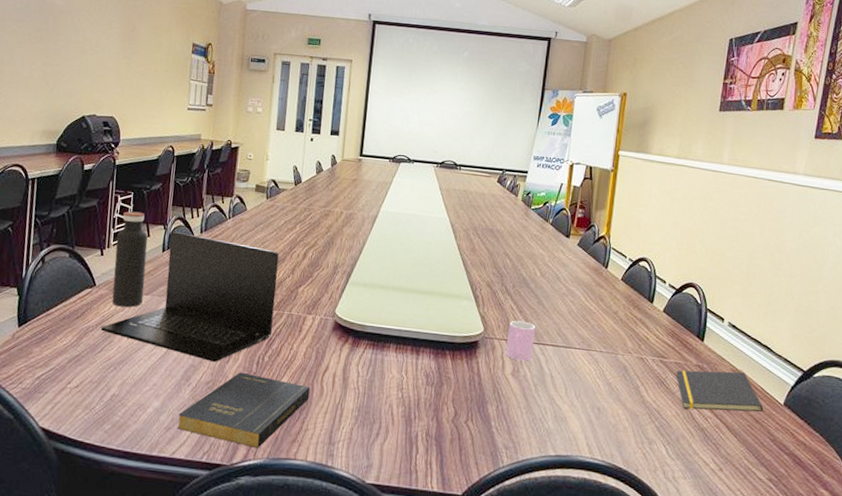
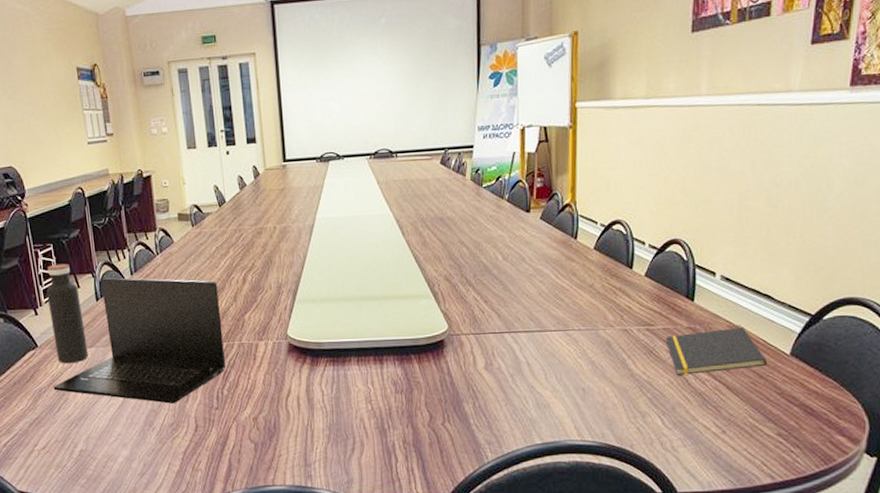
book: present [176,372,311,448] -> none [149,409,277,480]
cup: present [506,320,536,361] -> none [475,311,505,353]

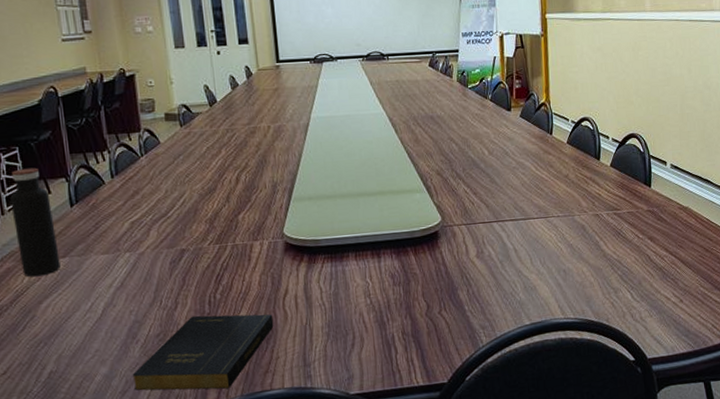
laptop: present [53,278,226,404] -> none [17,181,219,313]
book: none [149,409,277,480] -> present [132,314,274,391]
notepad: present [665,326,766,375] -> none [630,208,710,253]

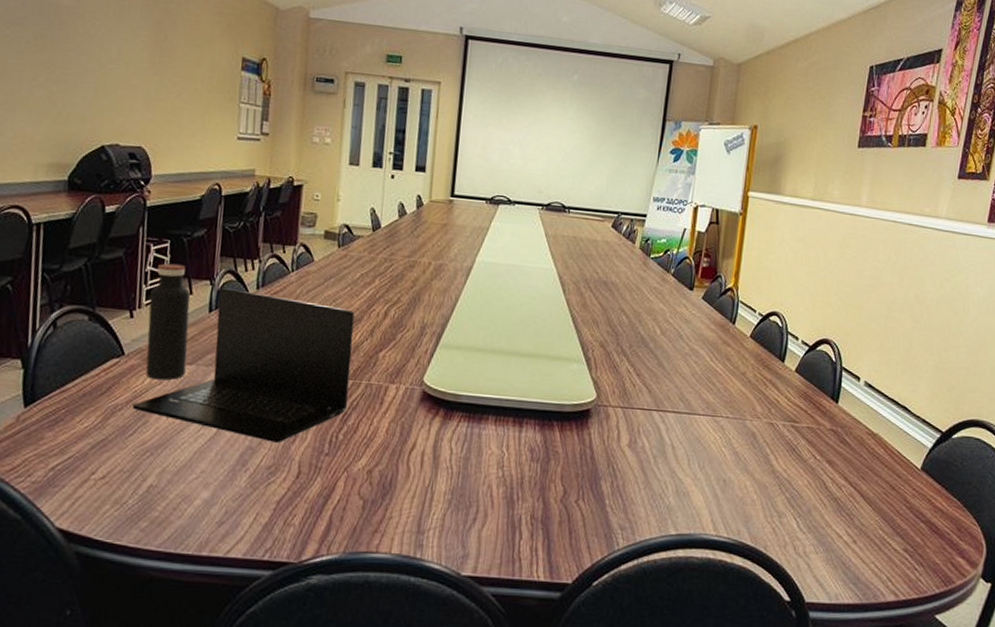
laptop: none [17,181,219,313] -> present [132,288,355,442]
book: present [132,314,274,391] -> none [231,453,395,541]

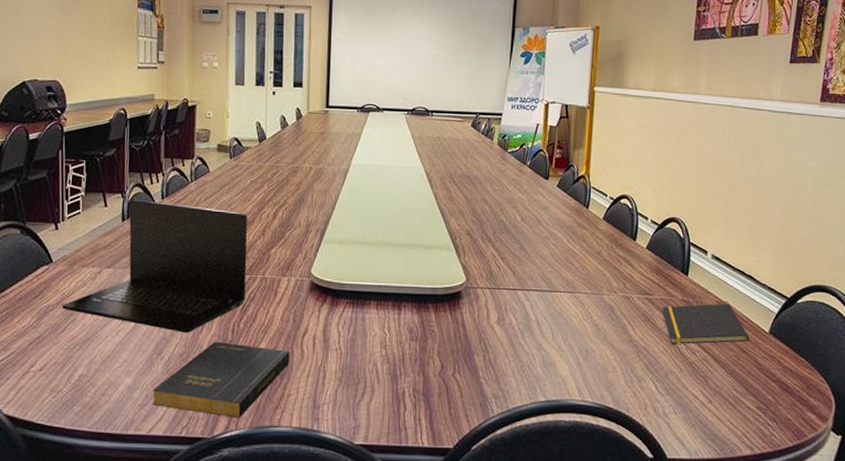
water bottle: present [145,263,190,380] -> none [71,180,106,283]
book: none [231,453,395,541] -> present [152,341,290,418]
notepad: none [808,435,899,478] -> present [662,303,749,344]

